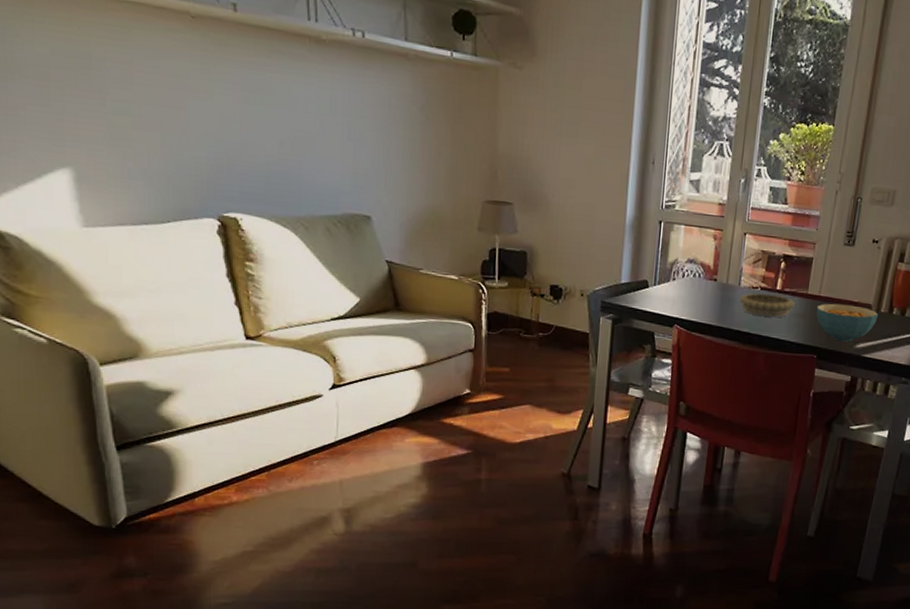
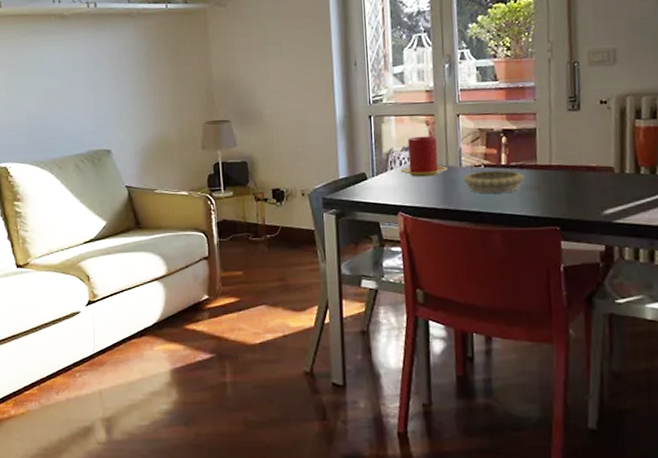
candle: none [682,249,727,293] -> present [400,136,448,177]
cereal bowl: present [816,303,879,342] -> none [549,170,624,209]

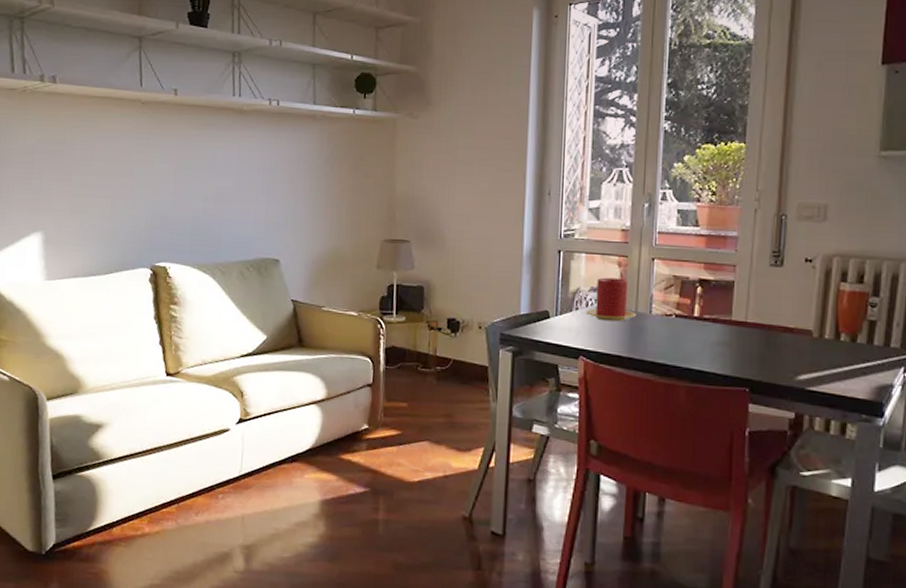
decorative bowl: present [463,170,524,194] -> none [652,321,717,347]

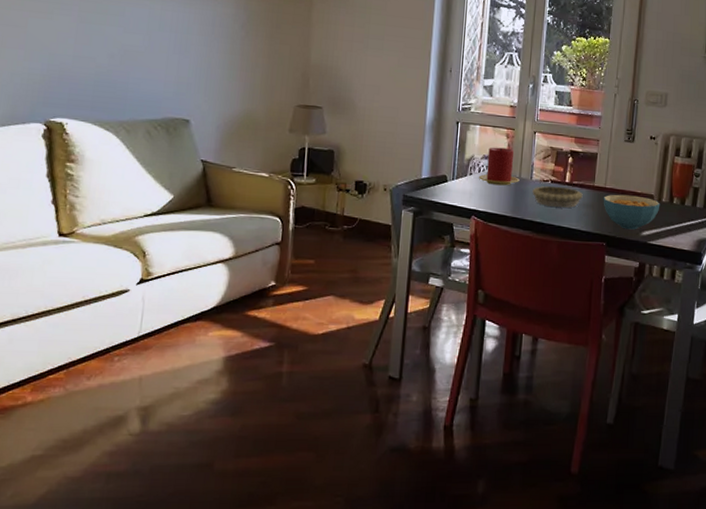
decorative bowl: none [652,321,717,347] -> present [532,185,583,208]
cereal bowl: none [743,330,822,373] -> present [603,194,661,230]

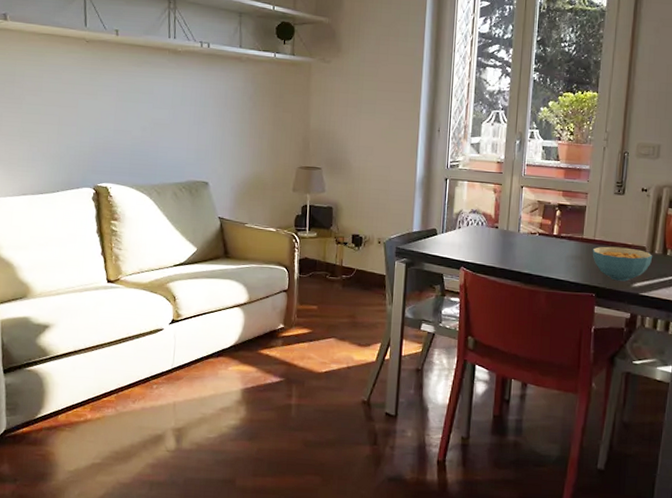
candle: present [478,147,520,186] -> none [467,201,507,239]
decorative bowl: present [532,185,583,208] -> none [520,238,571,260]

